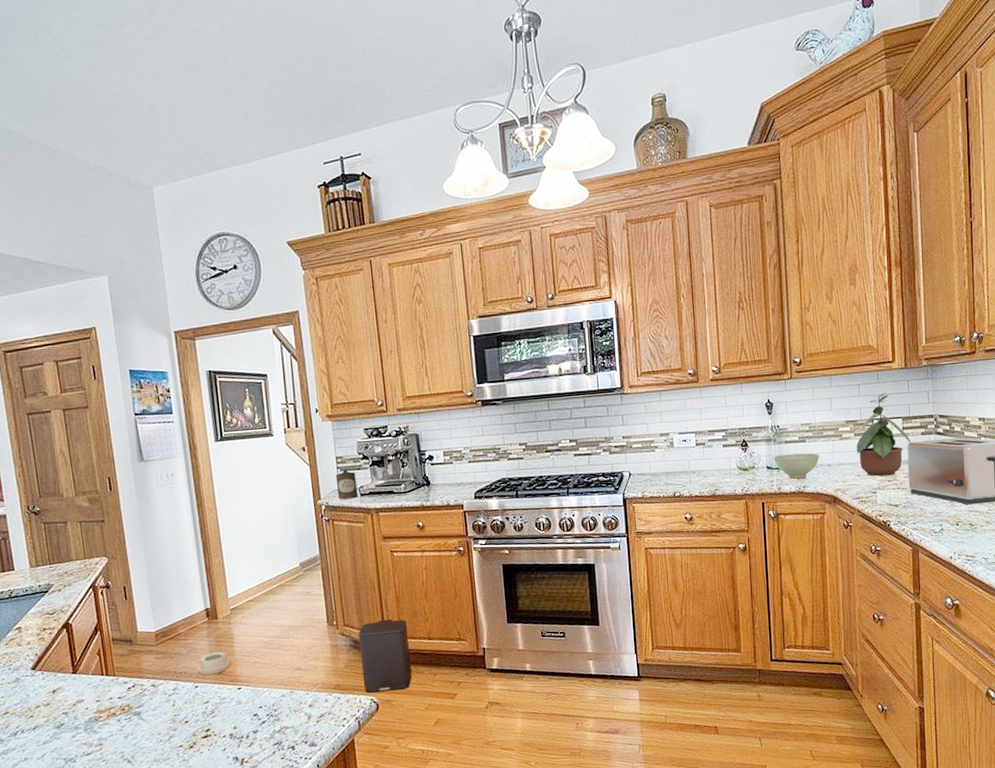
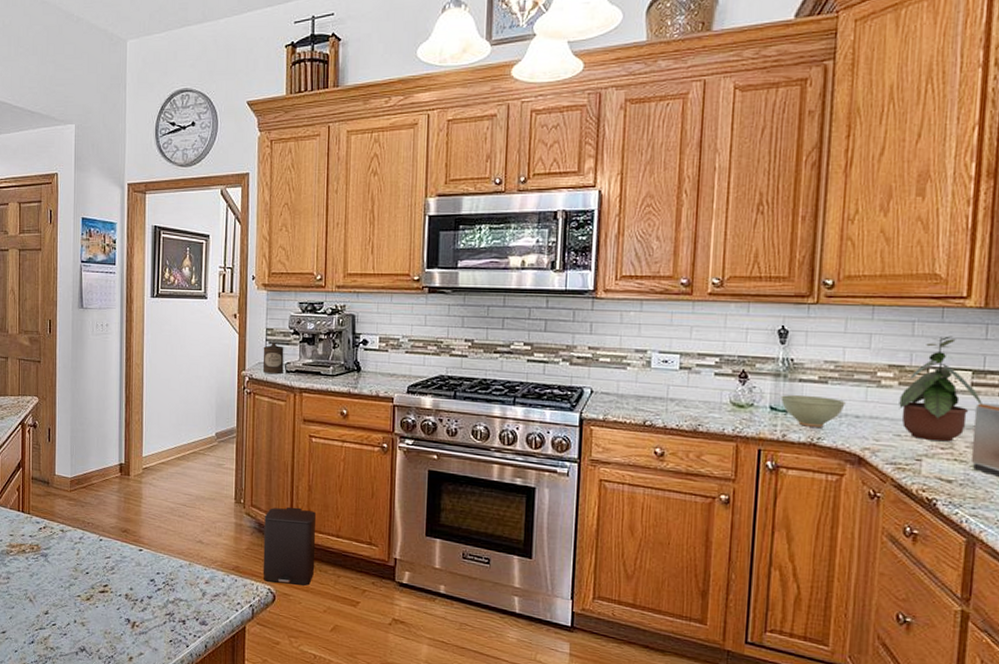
pet bowl: present [198,651,231,676] -> none [105,508,136,531]

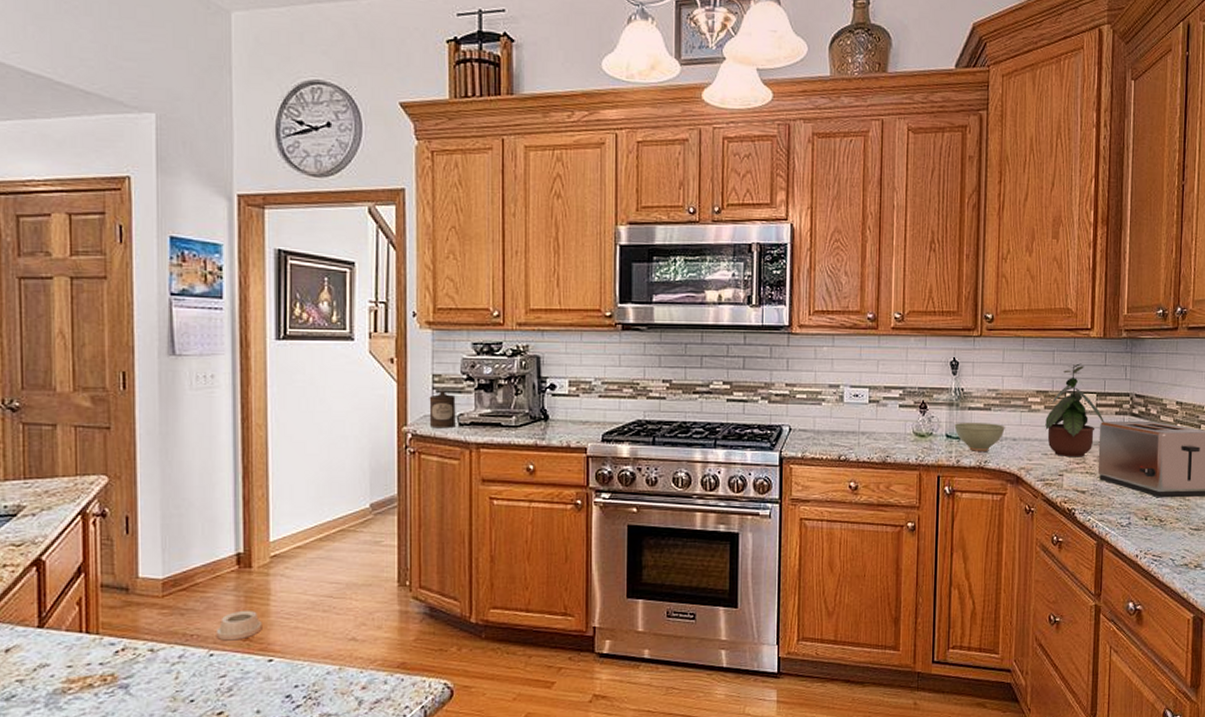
pet bowl: none [105,508,136,531] -> present [217,610,262,641]
pedal bin: present [263,506,317,586] -> none [436,583,501,675]

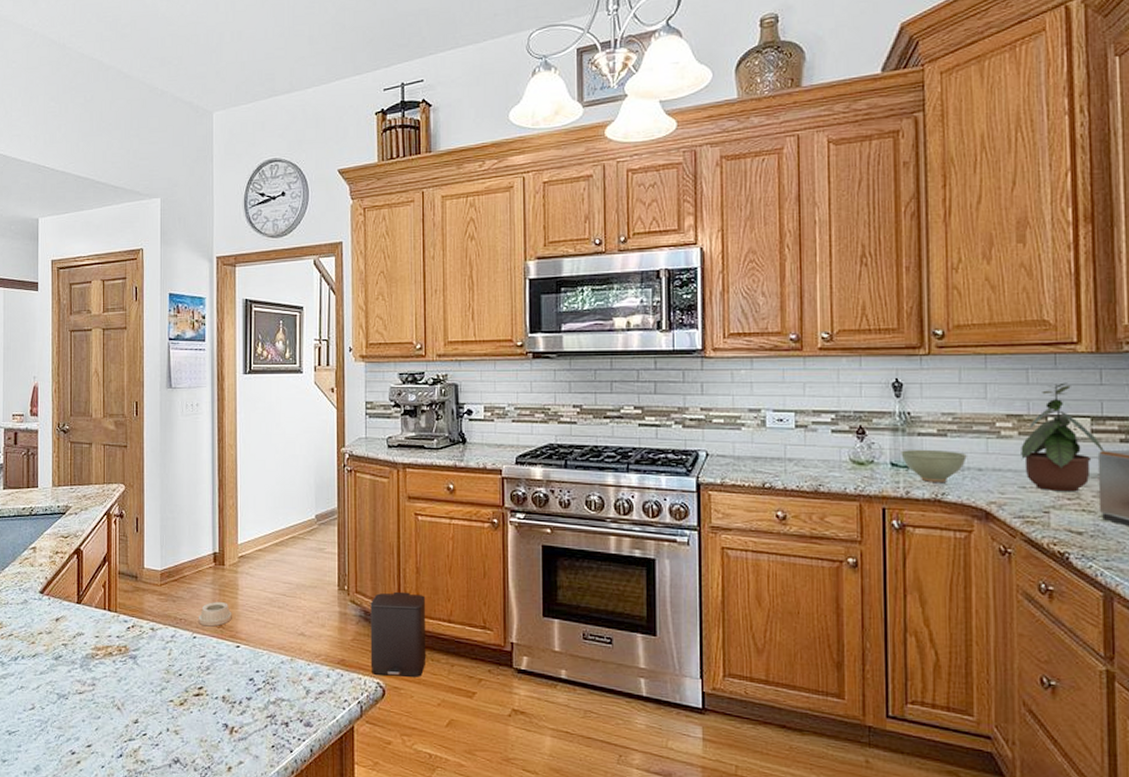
canister: present [429,391,456,429] -> none [363,416,385,450]
pedal bin: none [436,583,501,675] -> present [370,591,427,677]

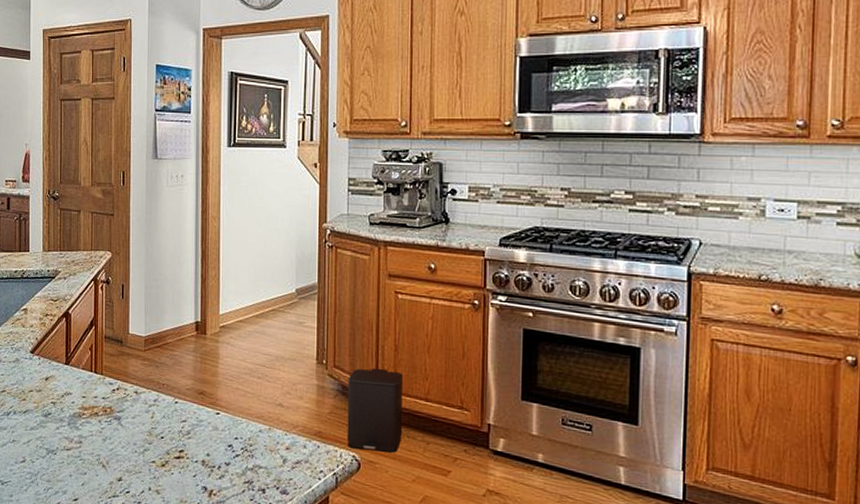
pet bowl: present [199,601,232,627] -> none [181,369,213,393]

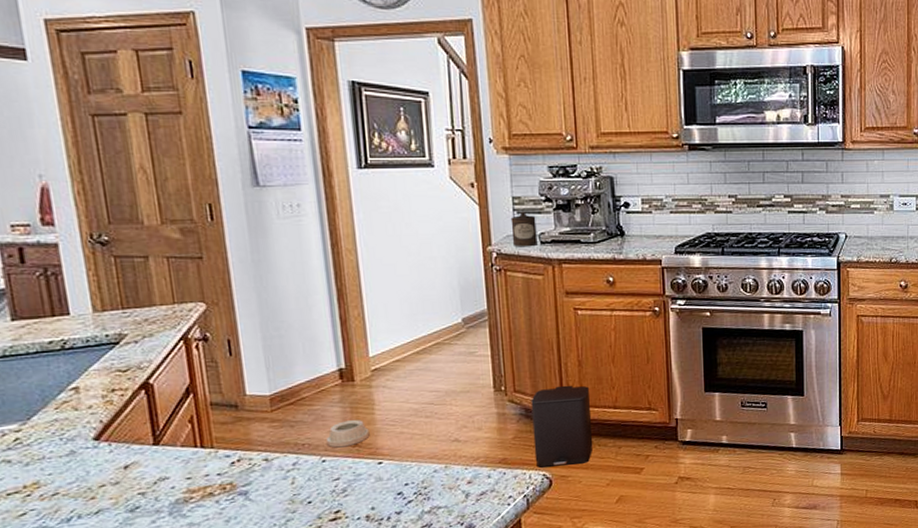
pet bowl: none [181,369,213,393] -> present [327,419,370,448]
canister: none [345,193,368,227] -> present [510,212,538,247]

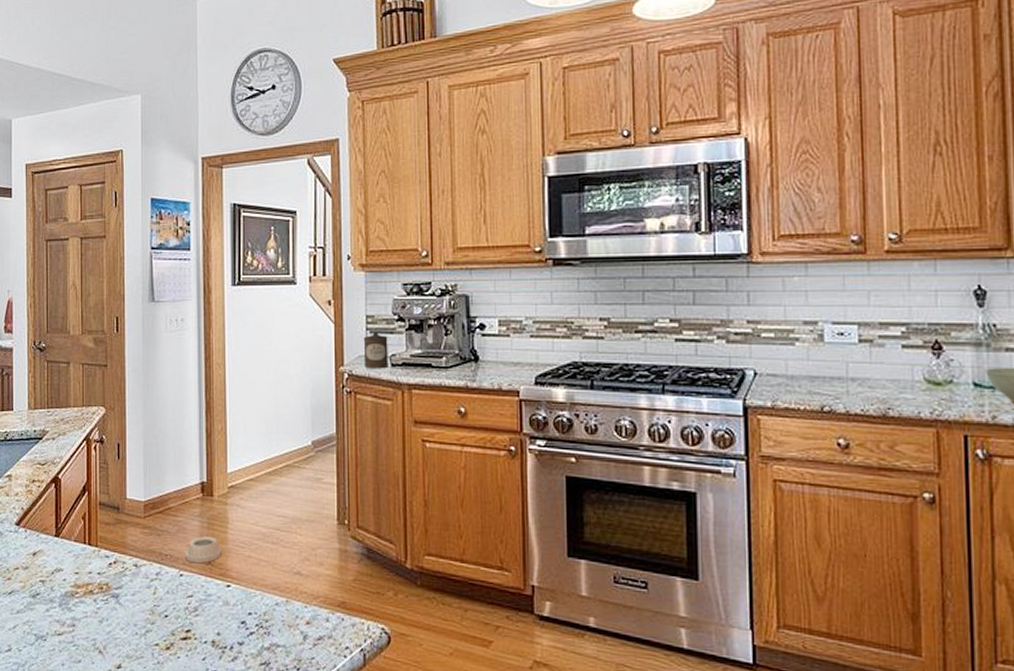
pedal bin: present [531,385,593,468] -> none [373,526,437,623]

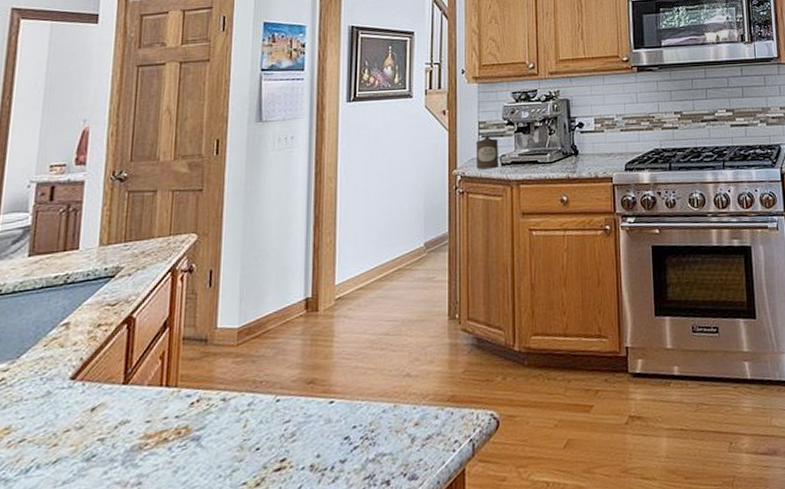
pet bowl: present [186,535,222,564] -> none [284,352,326,386]

